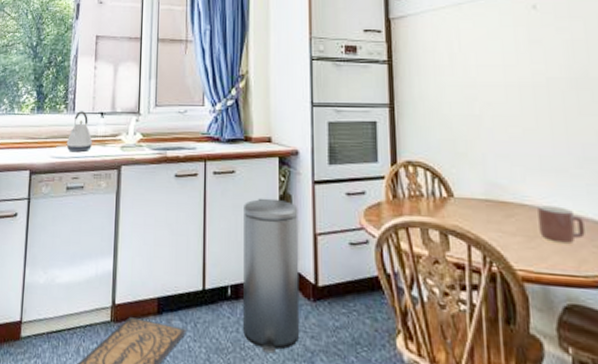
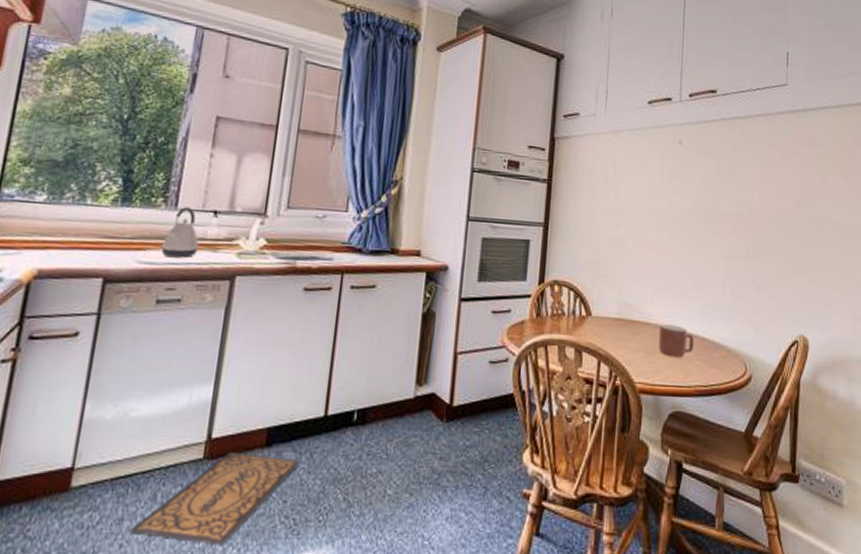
pedal bin: present [243,198,300,354] -> none [366,315,441,479]

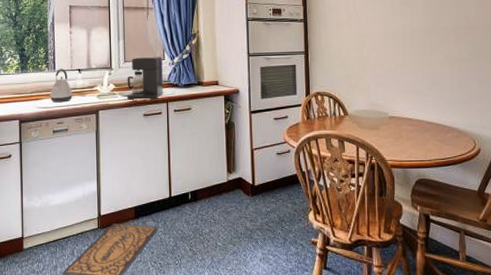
coffee maker: none [283,203,345,267] -> present [127,56,163,100]
bowl: none [591,308,646,340] -> present [348,108,391,131]
mug: present [659,324,694,359] -> none [402,116,431,141]

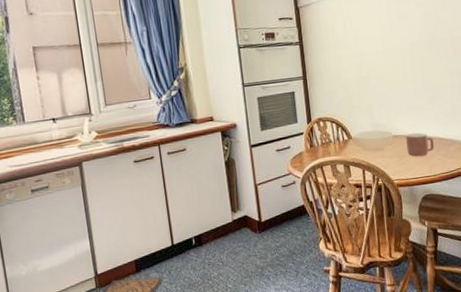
kettle: present [50,69,73,103] -> none [22,120,50,159]
coffee maker: present [127,56,163,100] -> none [110,96,154,147]
mug: none [402,116,431,141] -> present [406,132,434,158]

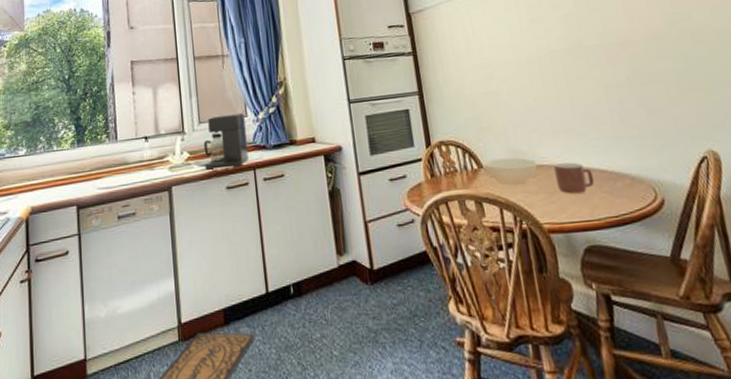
coffee maker: none [110,96,154,147] -> present [203,113,249,170]

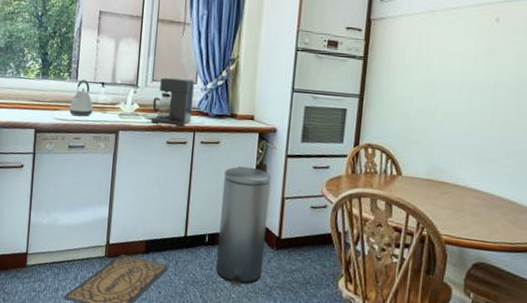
kettle: none [112,138,140,181] -> present [69,80,94,117]
pedal bin: none [296,194,362,342] -> present [216,166,271,288]
bowl: present [482,157,538,186] -> none [402,169,454,198]
mug: present [553,162,594,196] -> none [465,186,502,219]

